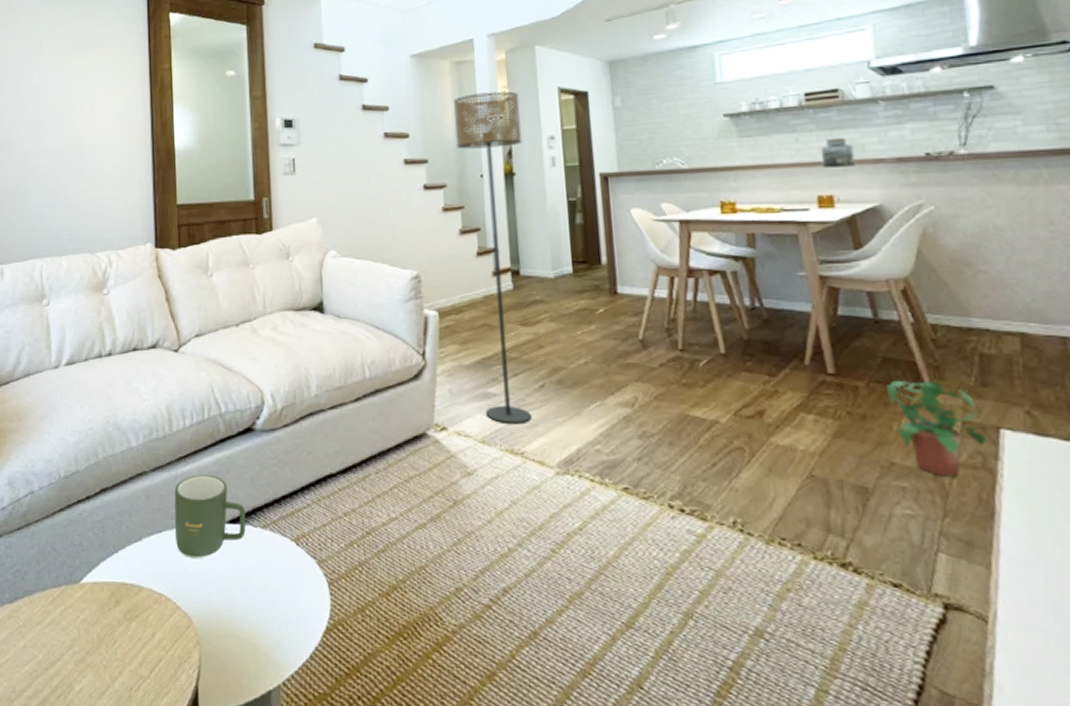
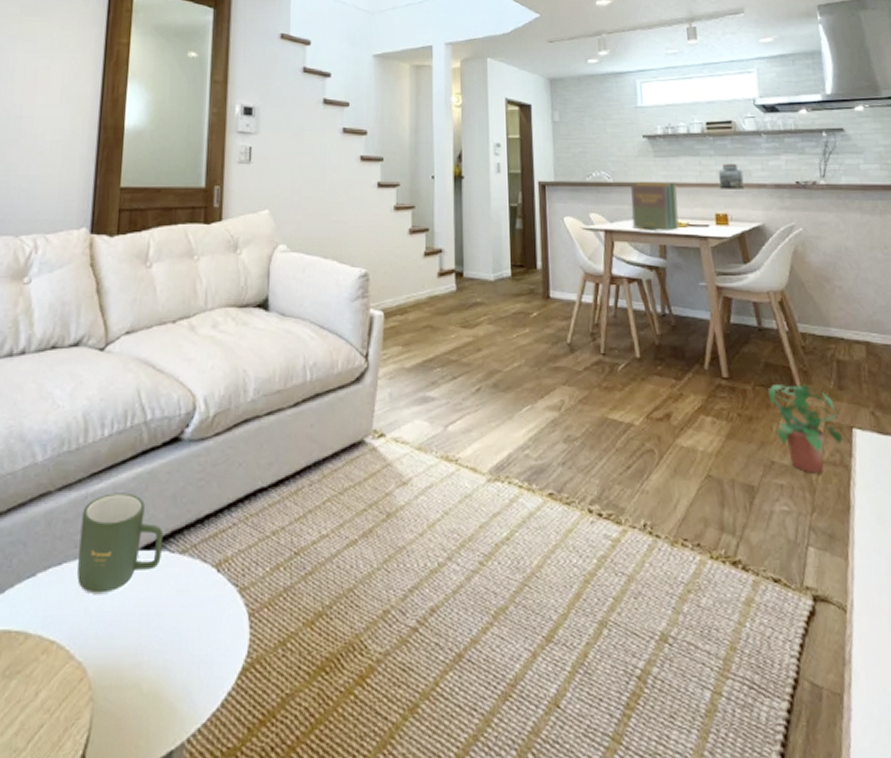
floor lamp: present [454,91,532,425] -> none [411,97,472,430]
books: none [710,165,771,219] -> present [631,181,679,232]

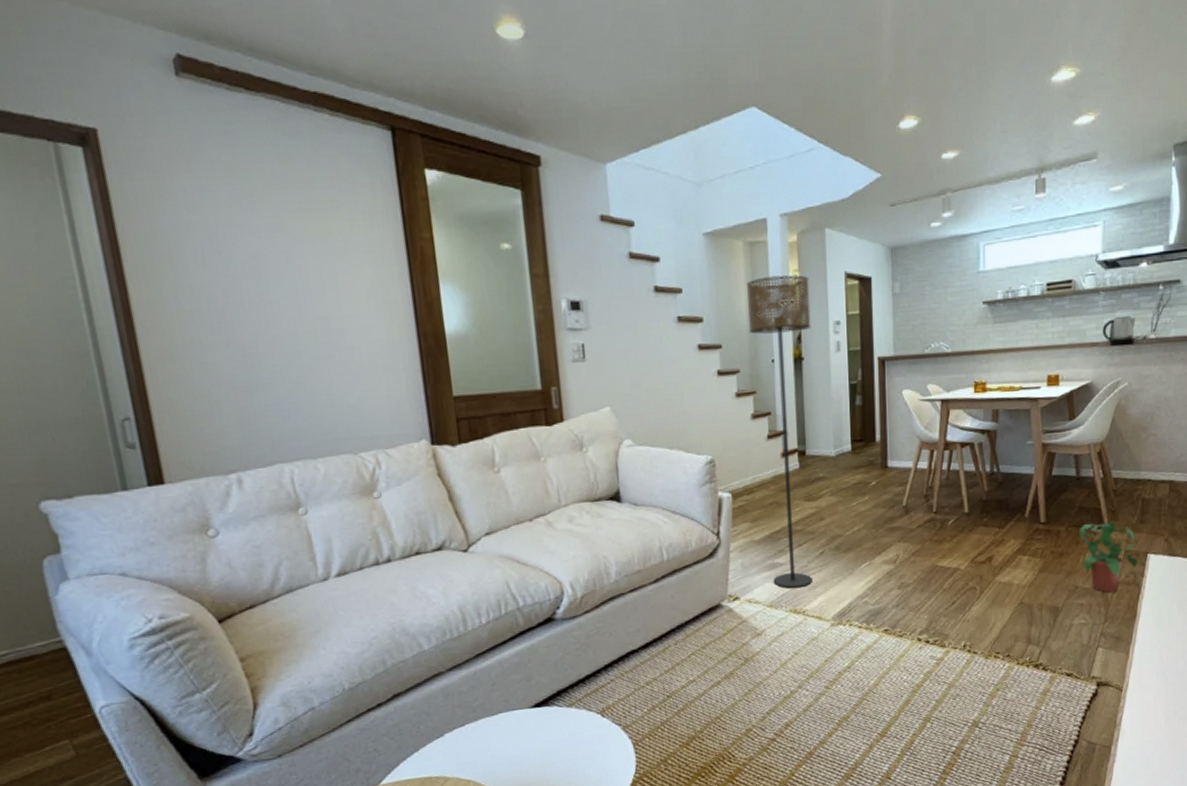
mug: present [77,493,164,595] -> none [474,666,552,745]
floor lamp: none [411,97,472,430] -> present [747,275,812,589]
books: present [631,181,679,232] -> none [967,348,1013,397]
jar: present [718,164,744,189] -> none [1053,324,1078,351]
kettle: none [768,159,804,190] -> present [1102,315,1136,347]

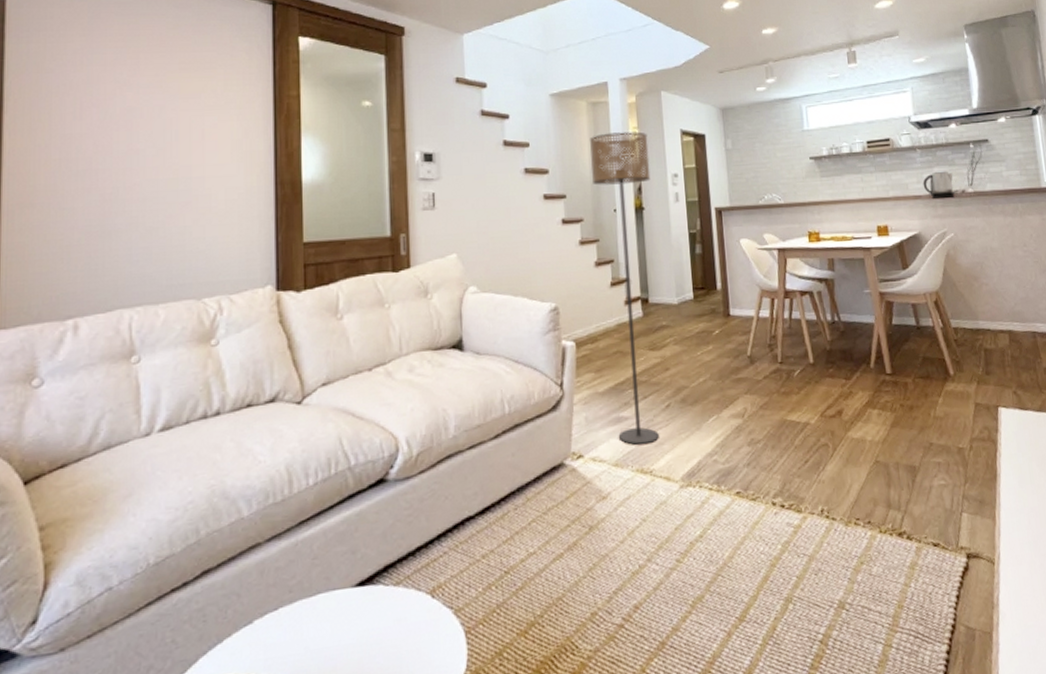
potted plant: present [1075,522,1139,593] -> none [921,373,991,450]

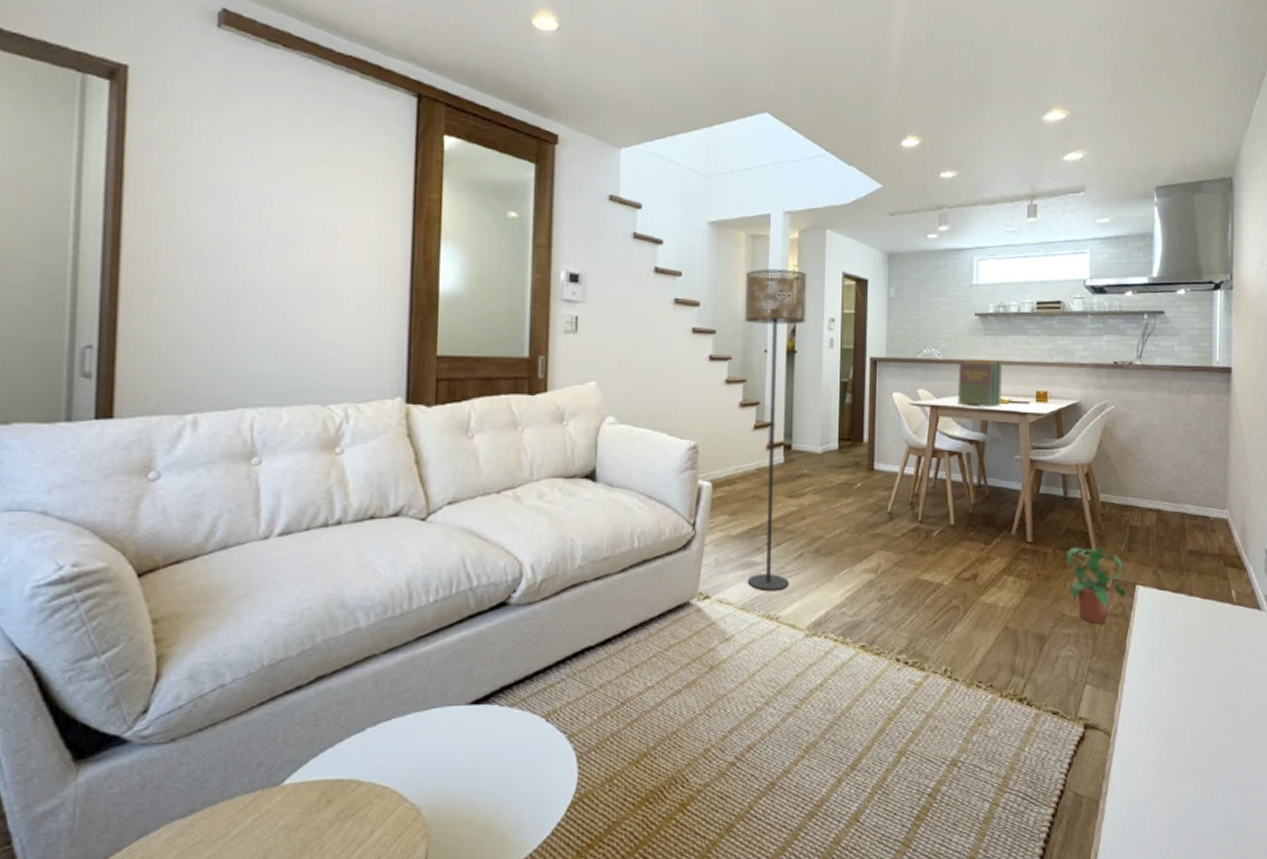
books: none [800,200,845,246] -> present [957,359,1003,408]
potted plant: none [921,373,991,450] -> present [1062,545,1127,624]
kettle: present [923,171,955,199] -> none [1089,340,1122,370]

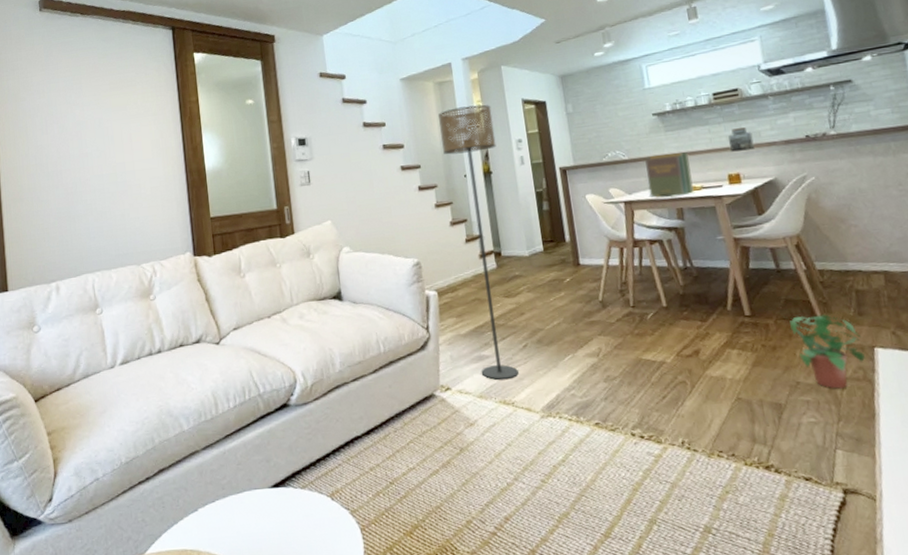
jar: none [1042,343,1066,368] -> present [727,127,755,152]

